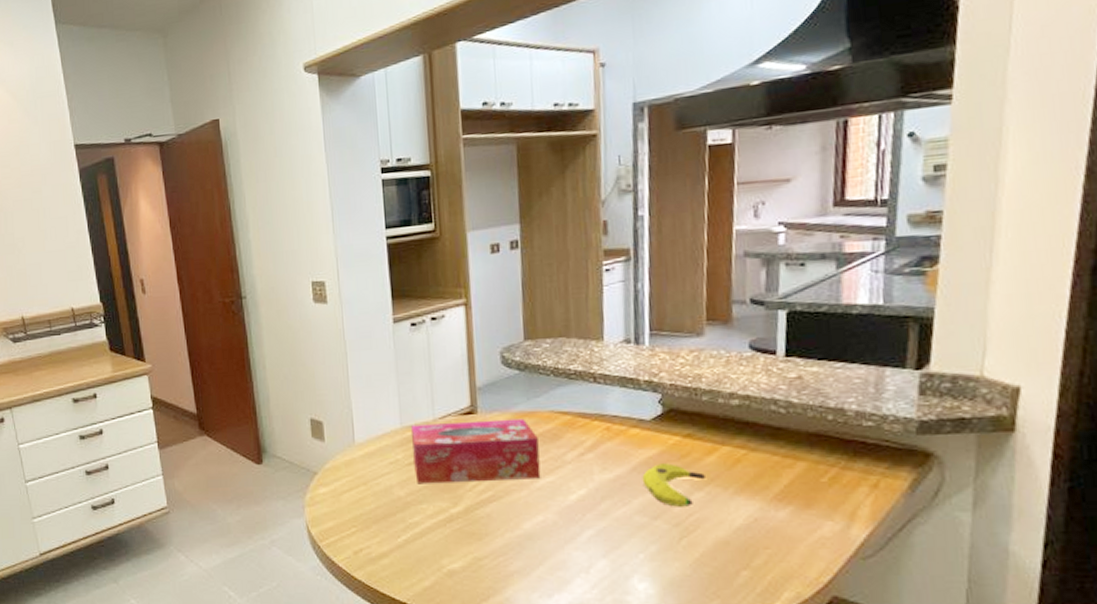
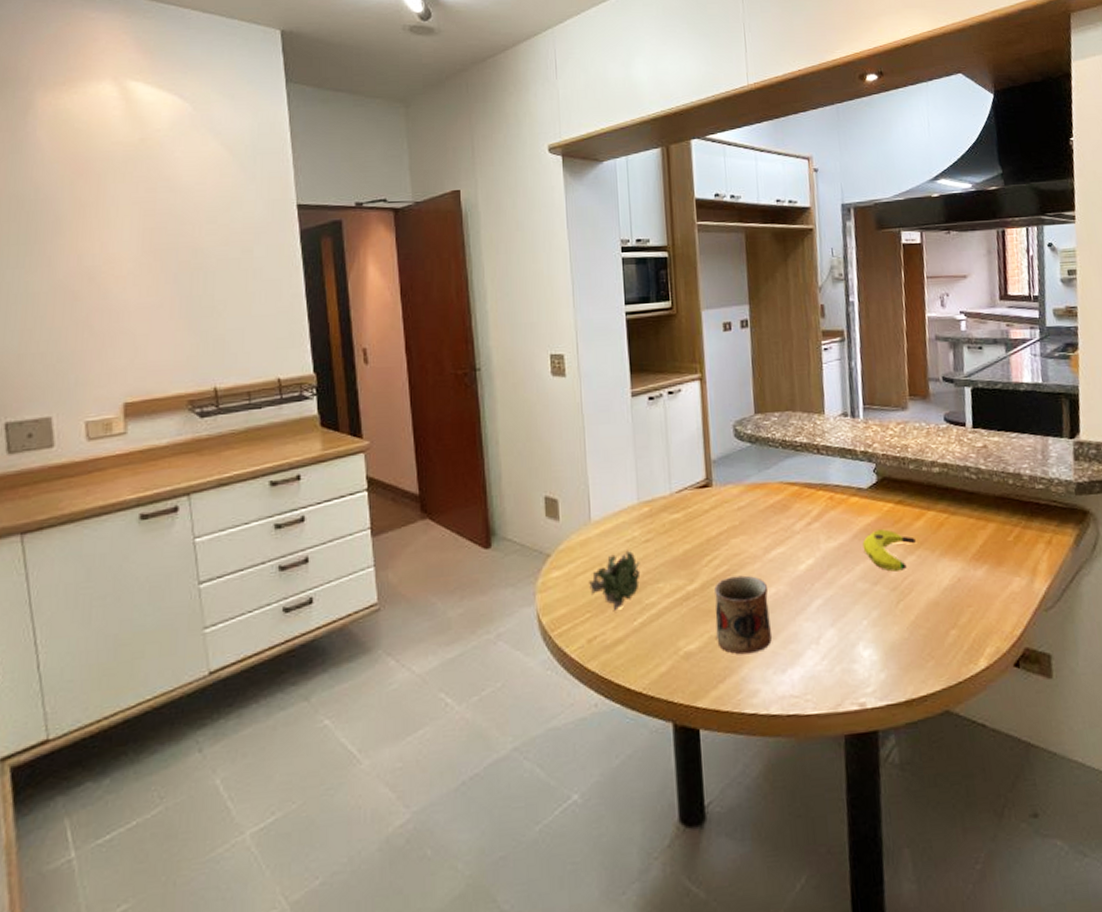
flower: none [354,472,404,527] -> present [589,550,641,610]
tissue box: present [411,418,541,484] -> none [648,490,773,562]
mug: none [479,502,538,577] -> present [714,575,772,655]

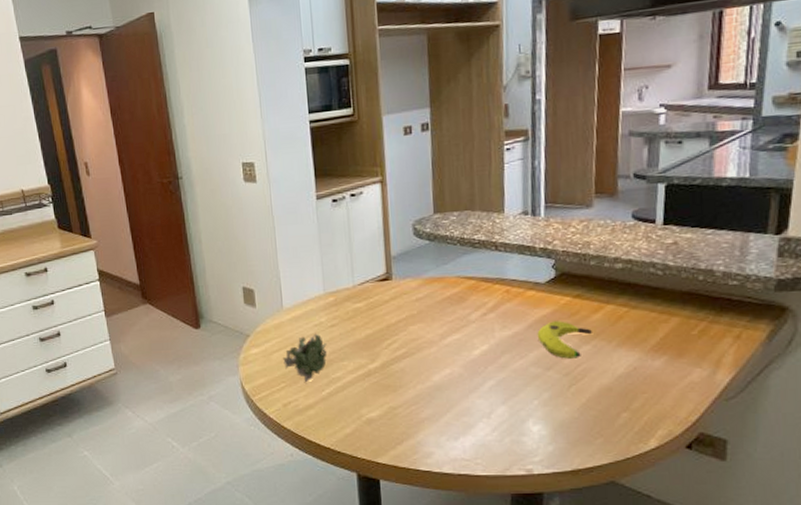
mug: present [714,575,772,655] -> none [394,357,446,423]

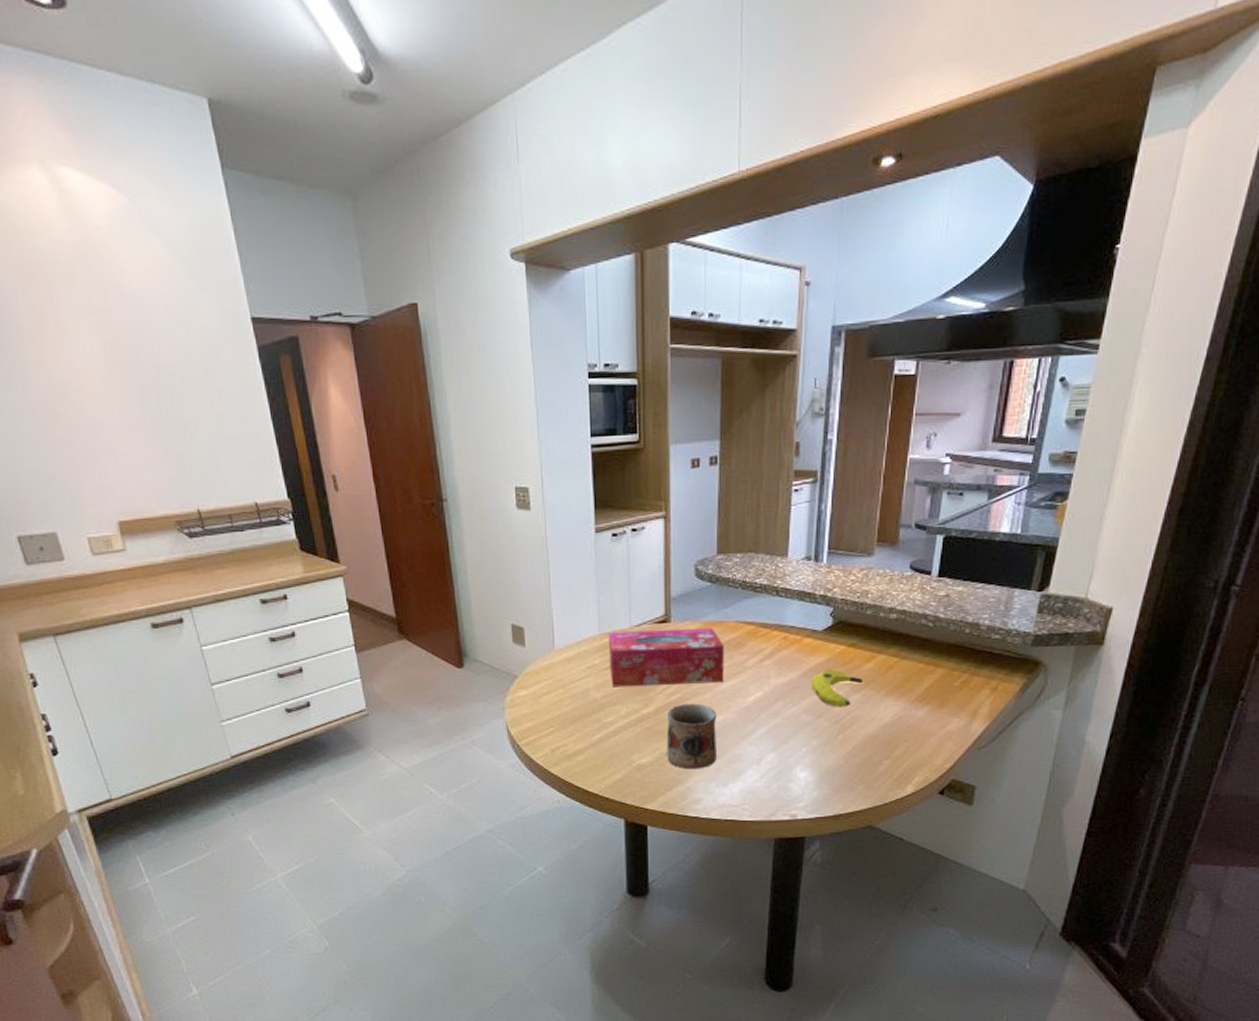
flower: present [283,333,328,382] -> none [553,676,600,726]
tissue box: none [333,283,448,344] -> present [609,627,724,688]
mug: none [394,357,446,423] -> present [666,703,716,770]

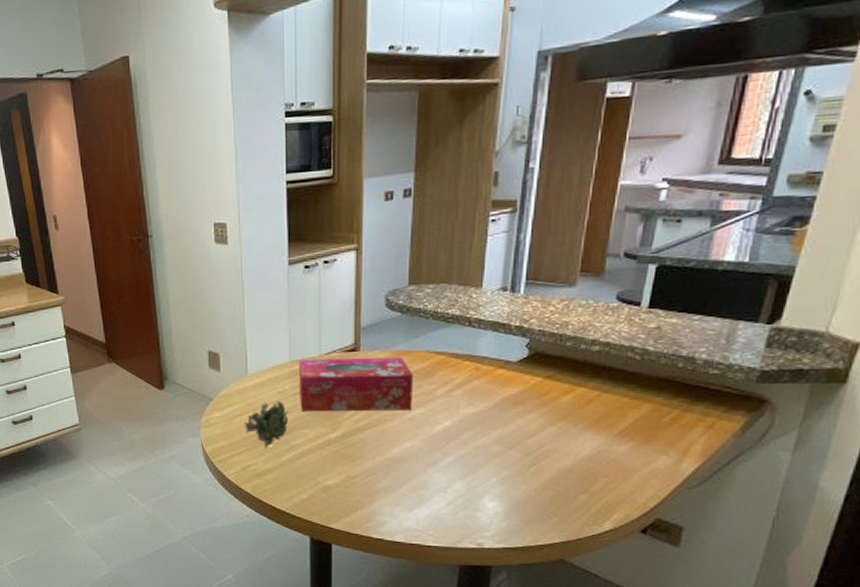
flower: none [553,676,600,726] -> present [245,400,289,447]
mug: present [666,703,716,770] -> none [353,430,403,493]
banana: present [811,669,863,707] -> none [502,401,559,439]

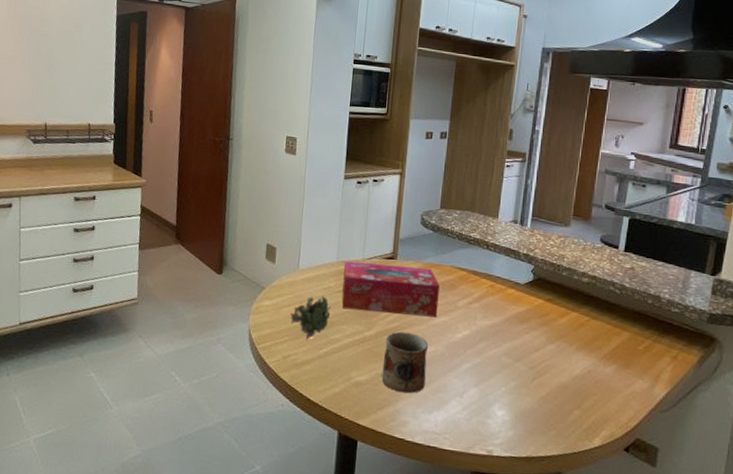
mug: none [353,430,403,493] -> present [381,331,428,394]

